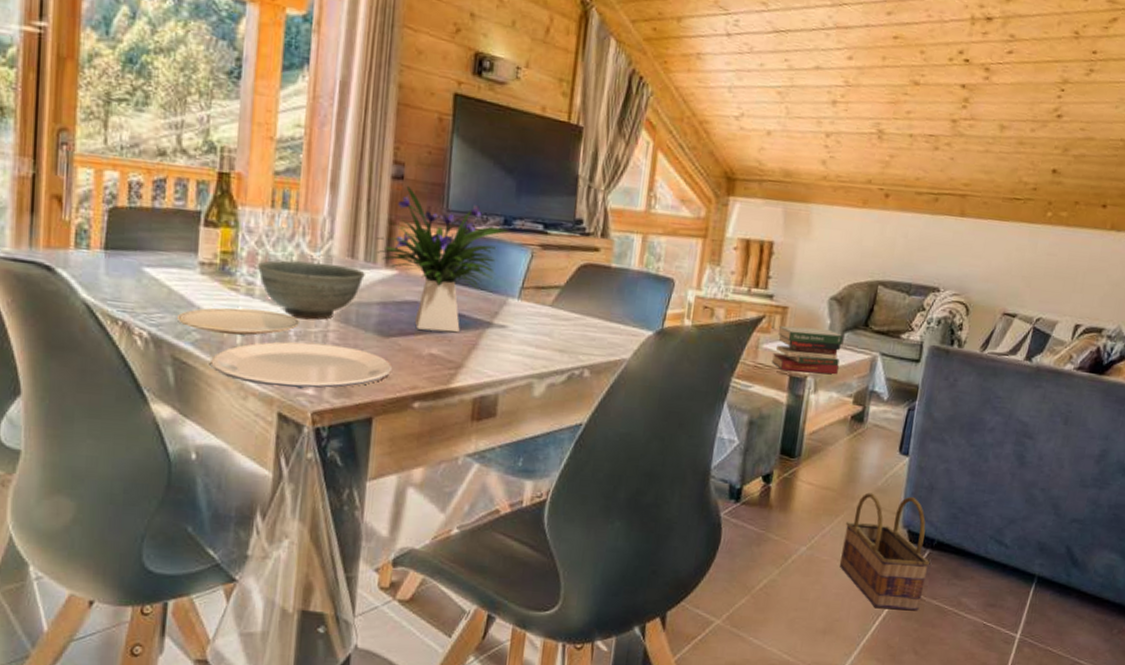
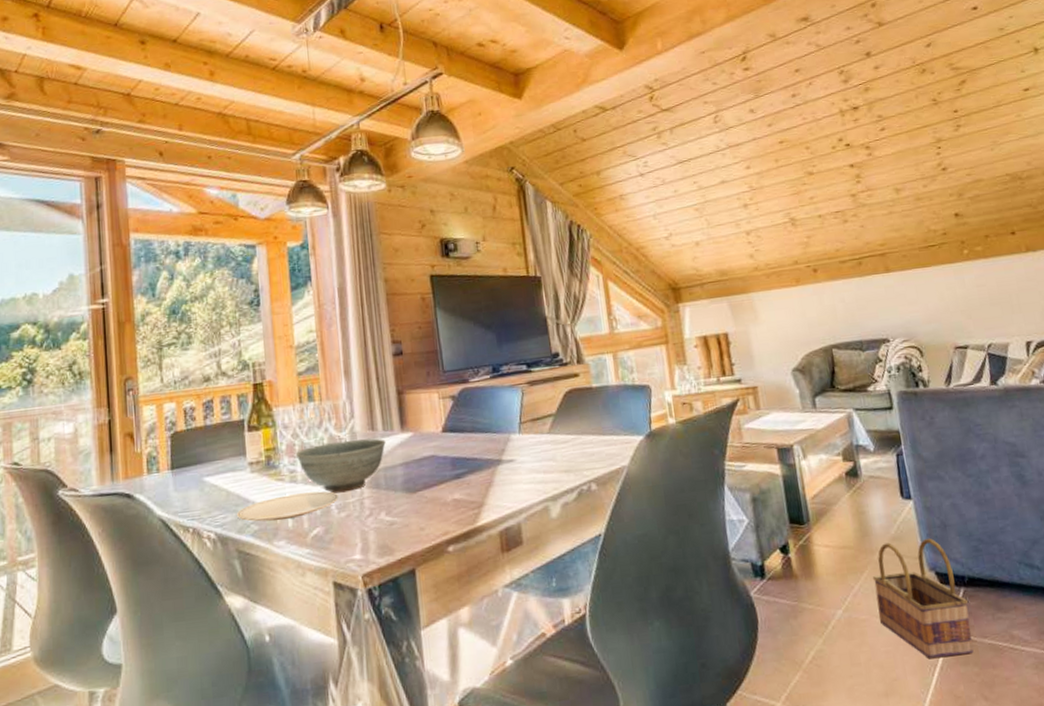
plate: present [211,342,393,389] -> none [270,508,425,560]
flower arrangement: present [376,186,510,333] -> none [389,359,499,480]
books: present [772,325,843,375] -> none [753,398,820,445]

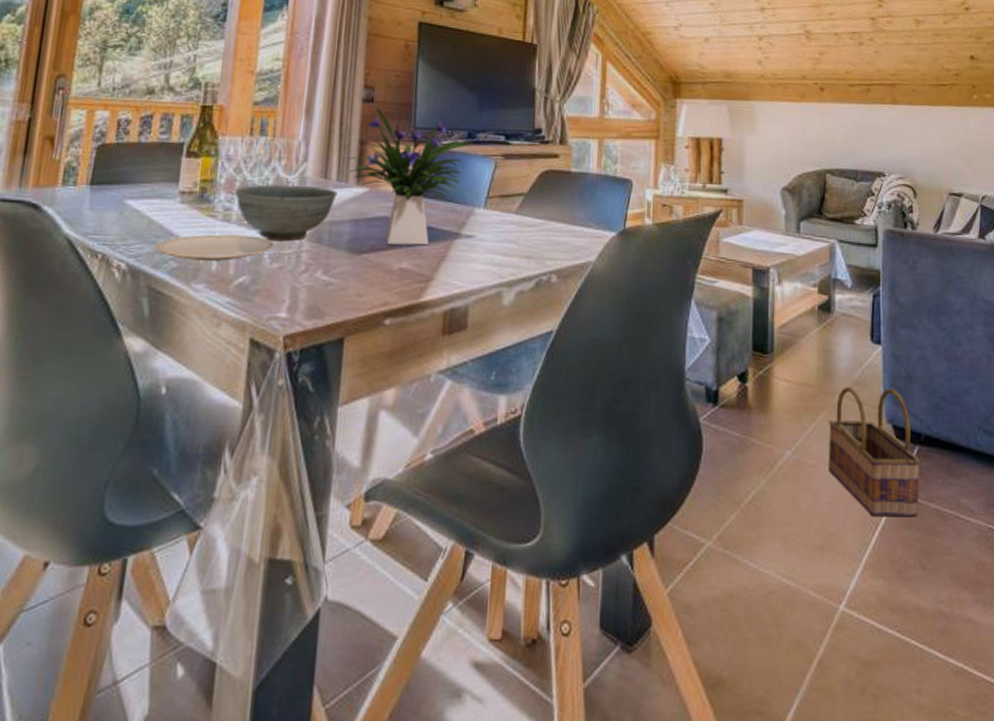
flower arrangement: none [389,359,499,480] -> present [348,108,473,246]

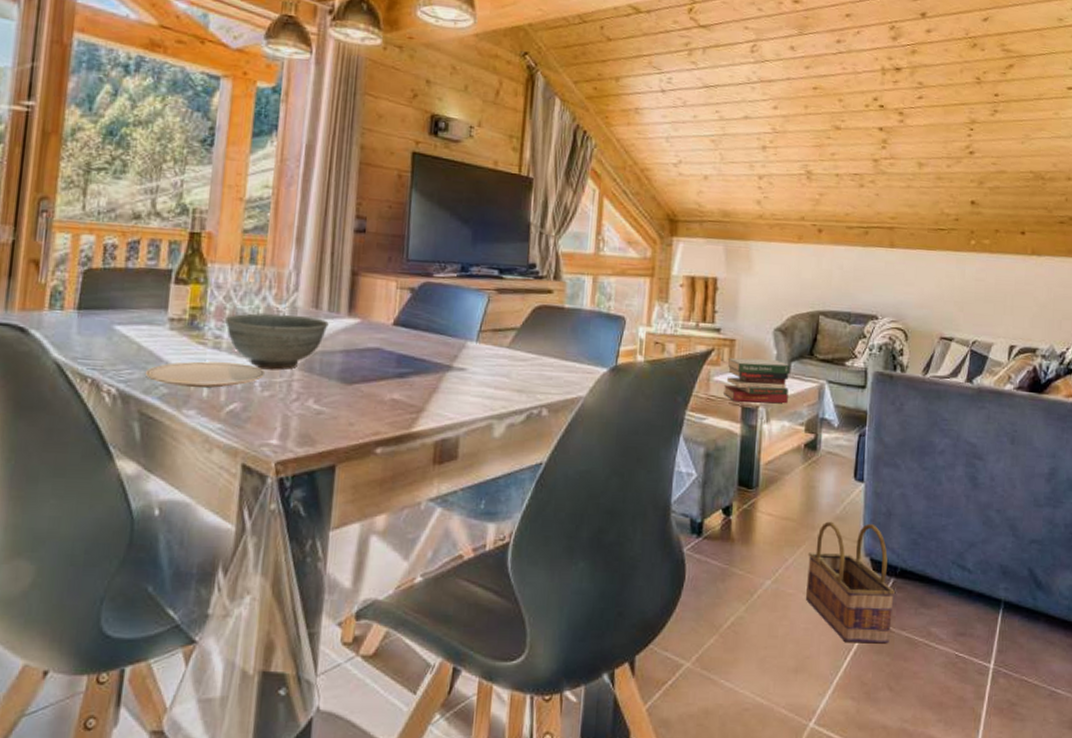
flower arrangement: present [348,108,473,246] -> none [339,239,467,378]
books: none [734,218,799,265] -> present [724,357,790,404]

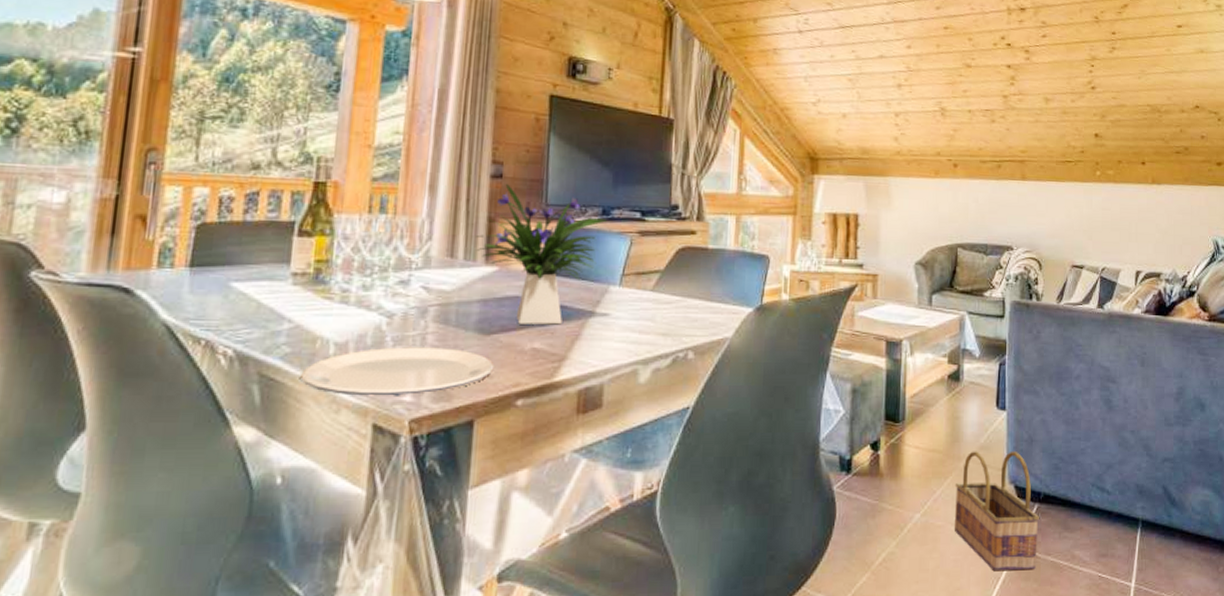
plate: present [144,361,266,389] -> none [265,317,398,346]
plate: none [177,392,356,439] -> present [301,347,495,396]
bowl: present [224,313,329,369] -> none [352,265,465,322]
flower arrangement: none [339,239,467,378] -> present [476,184,608,325]
books: present [724,357,790,404] -> none [868,292,931,337]

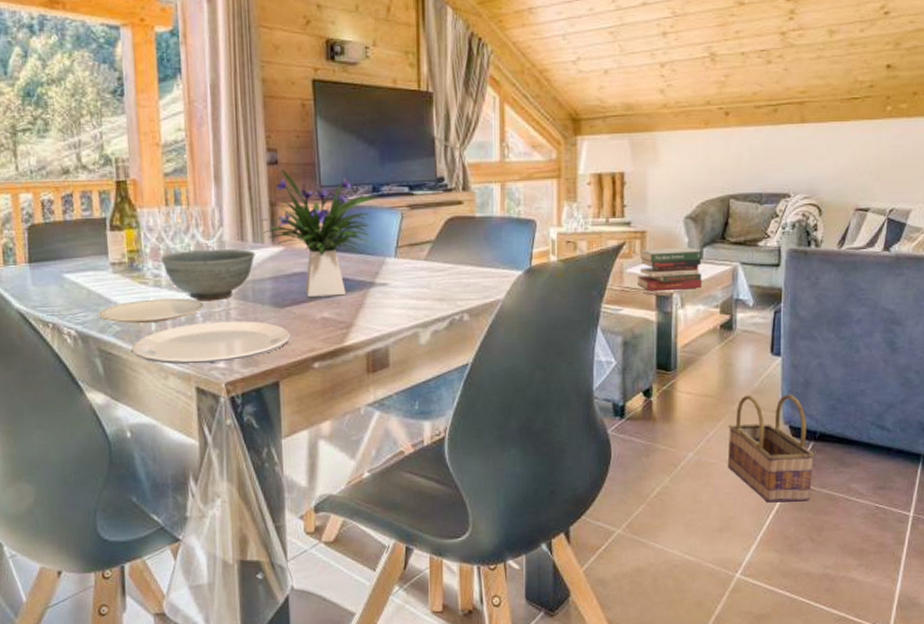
plate: none [265,317,398,346] -> present [97,298,205,324]
bowl: none [352,265,465,322] -> present [160,249,255,300]
books: none [868,292,931,337] -> present [638,247,702,291]

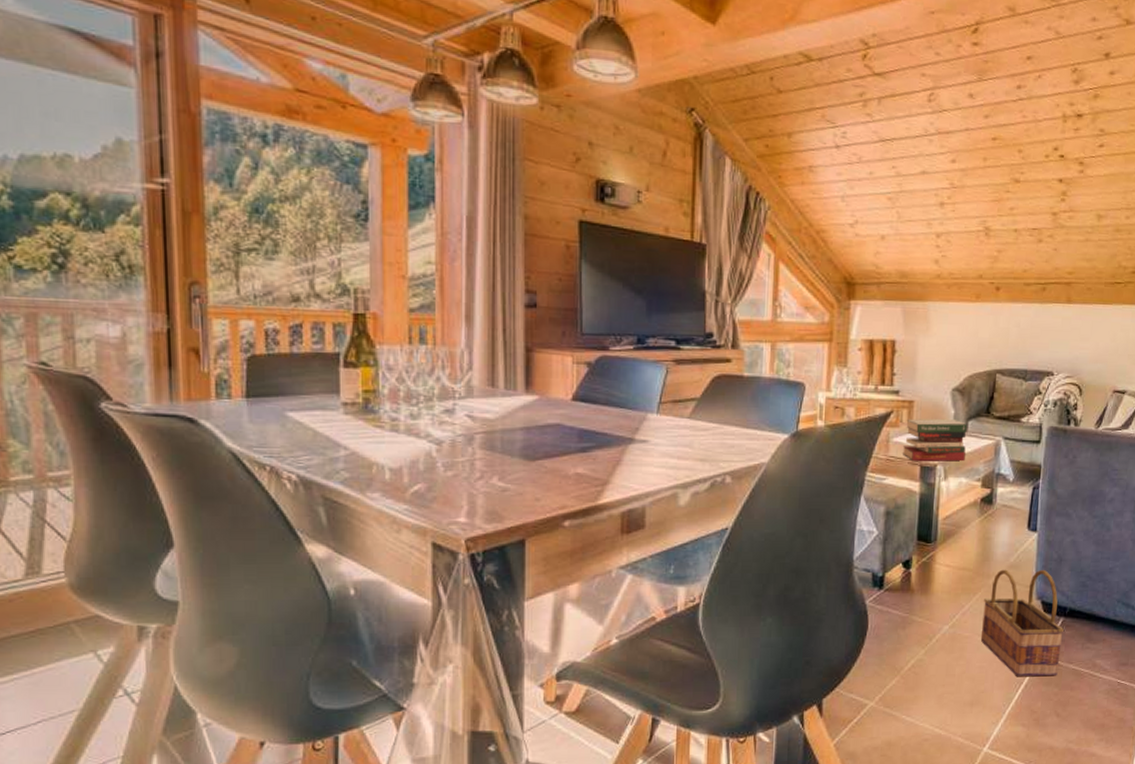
plate: present [97,298,205,324] -> none [323,444,447,471]
plate: present [132,320,291,365] -> none [362,472,541,517]
bowl: present [160,249,255,300] -> none [399,394,506,449]
flower arrangement: present [261,170,379,297] -> none [514,314,643,451]

